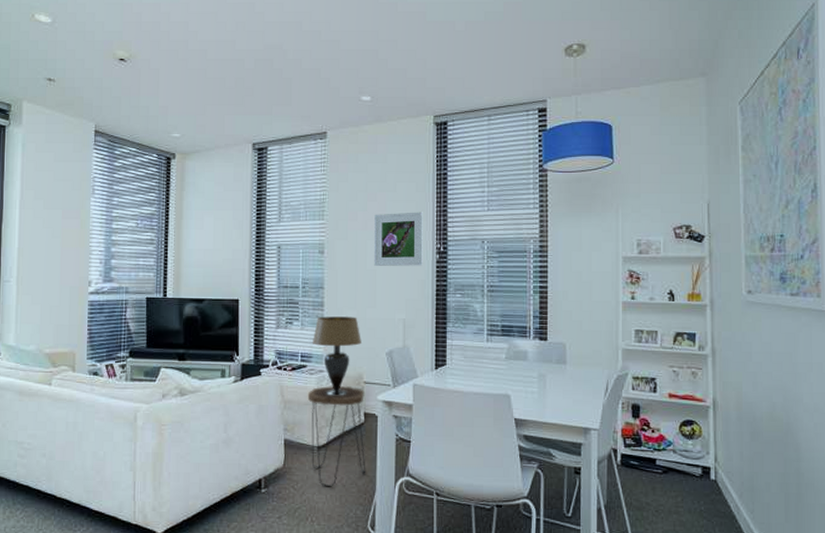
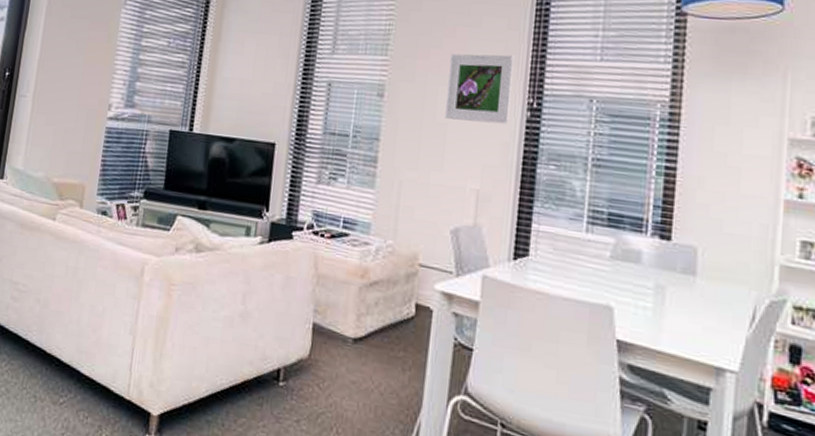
side table: present [308,386,366,487] -> none [344,263,419,393]
table lamp: present [311,316,361,396] -> none [358,175,421,279]

